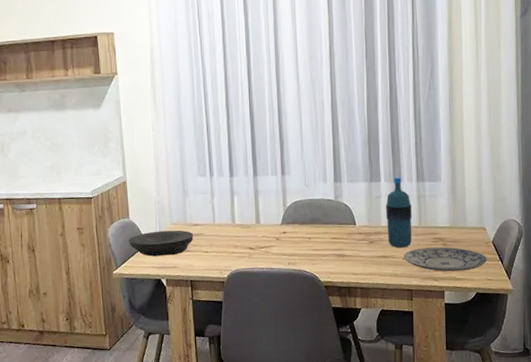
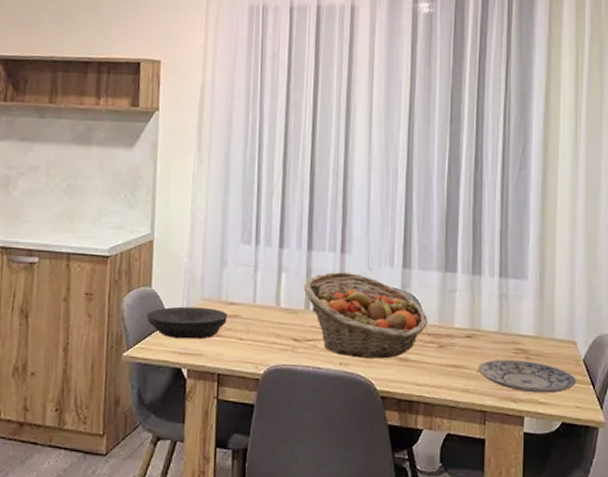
fruit basket: none [253,190,359,258] -> present [303,271,428,359]
water bottle: present [386,177,412,248] -> none [461,270,491,358]

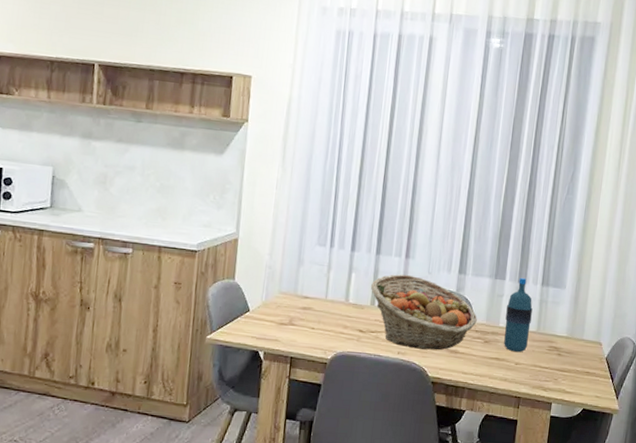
plate: present [147,306,227,340] -> none [229,298,302,327]
water bottle: none [461,270,491,358] -> present [504,278,533,353]
plate: present [478,359,577,394] -> none [516,355,599,385]

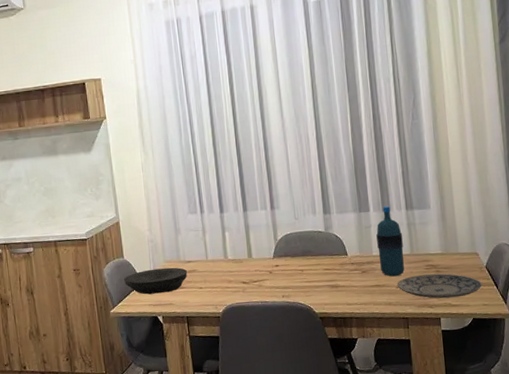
plate: none [229,298,302,327] -> present [124,267,187,295]
fruit basket: present [370,274,477,350] -> none [244,224,351,290]
plate: none [516,355,599,385] -> present [397,273,482,299]

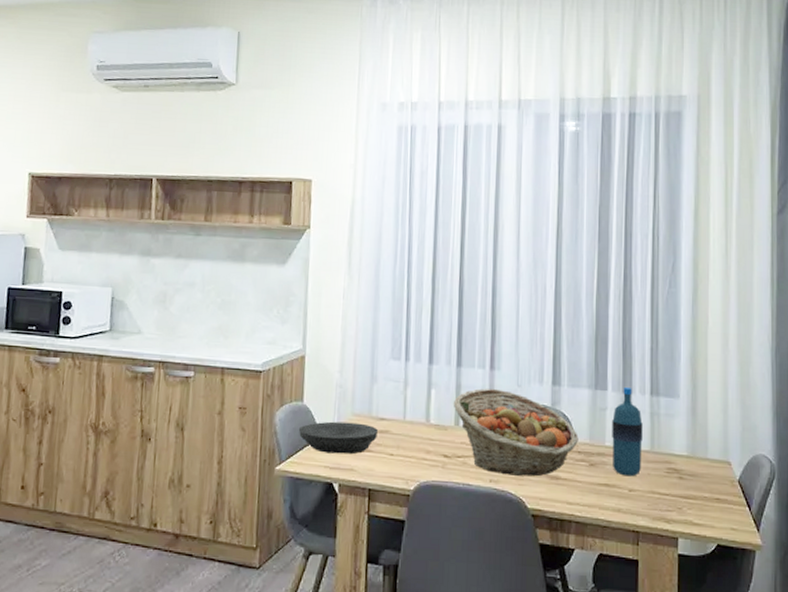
fruit basket: none [244,224,351,290] -> present [453,388,579,477]
plate: present [397,273,482,299] -> none [630,479,732,515]

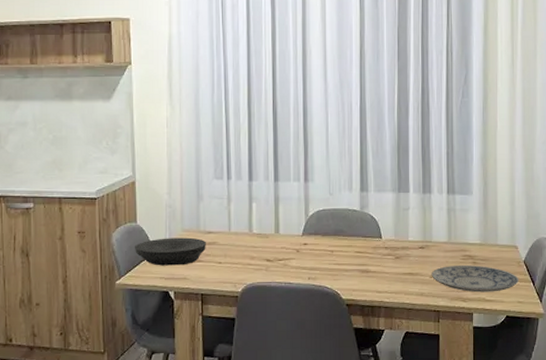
fruit basket: present [453,388,579,477] -> none [272,198,385,272]
water bottle: present [612,387,643,477] -> none [414,189,441,265]
plate: none [630,479,732,515] -> present [431,265,519,293]

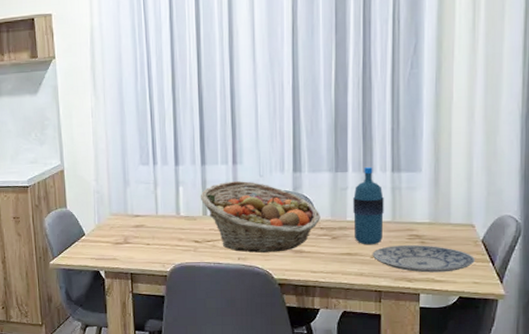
plate: present [135,237,206,266] -> none [66,221,134,248]
fruit basket: none [272,198,385,272] -> present [200,180,320,253]
water bottle: none [414,189,441,265] -> present [353,167,384,245]

